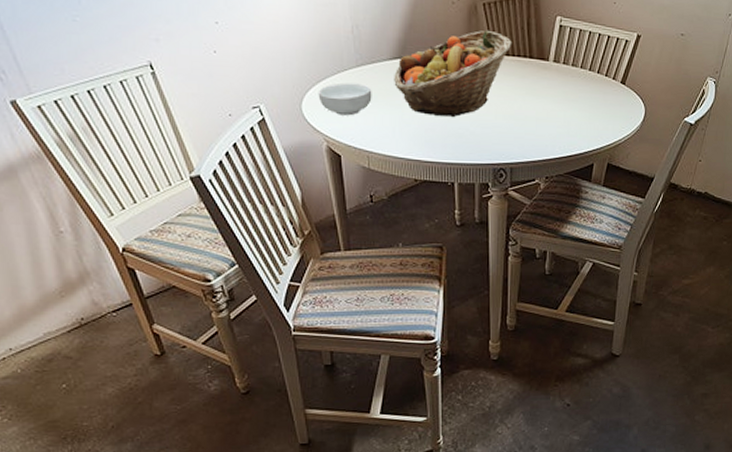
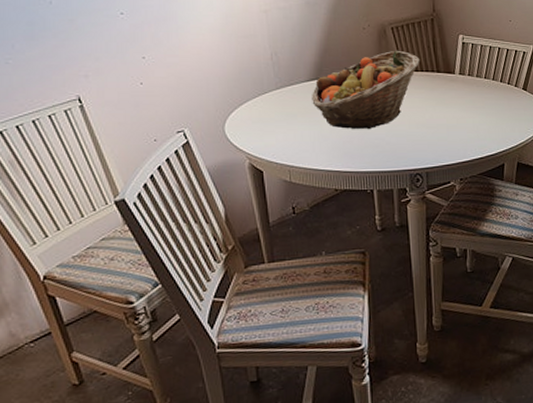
cereal bowl: present [318,82,372,116] -> none [240,104,292,134]

